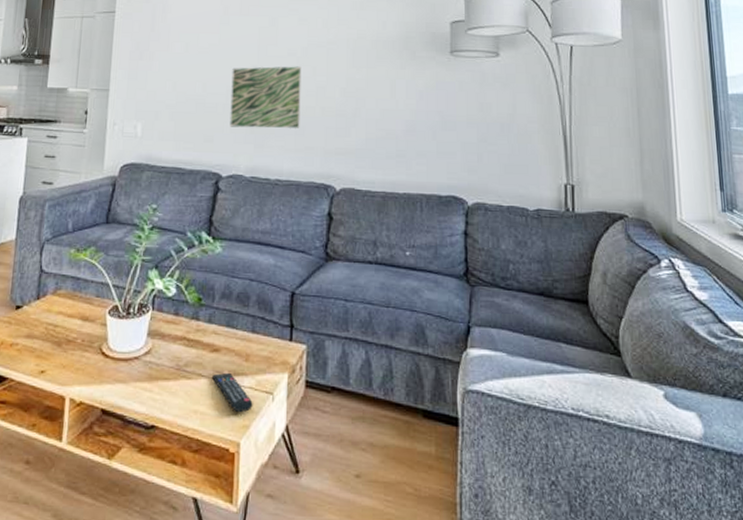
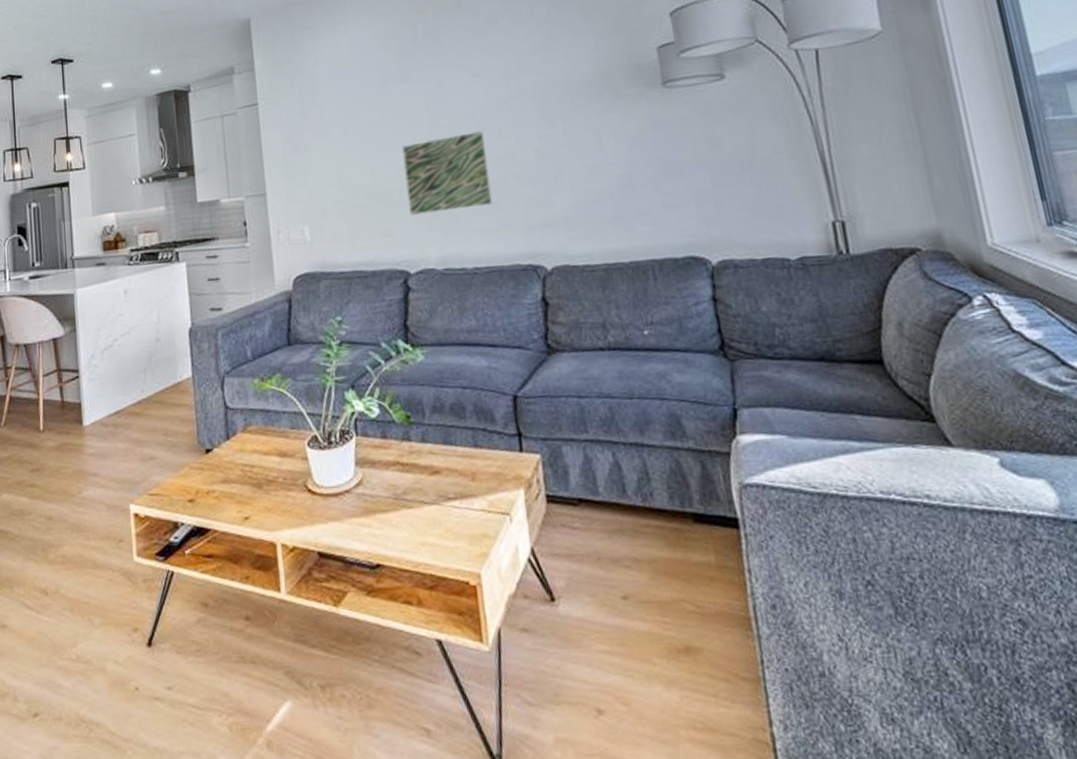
remote control: present [212,373,253,413] -> none [436,497,489,540]

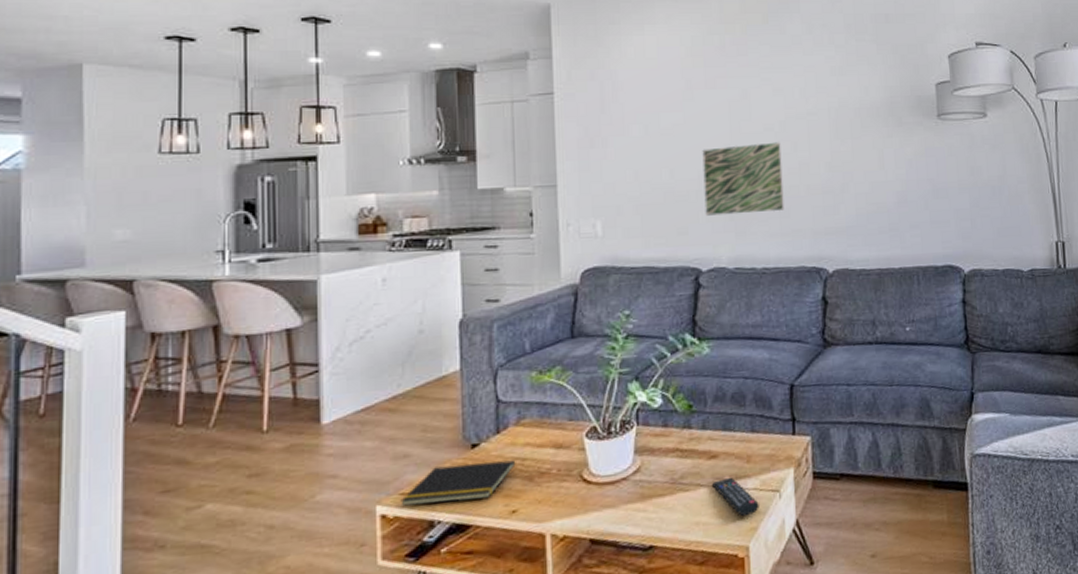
notepad: none [149,466,246,506] -> present [400,460,516,506]
remote control: none [436,497,489,540] -> present [712,478,759,517]

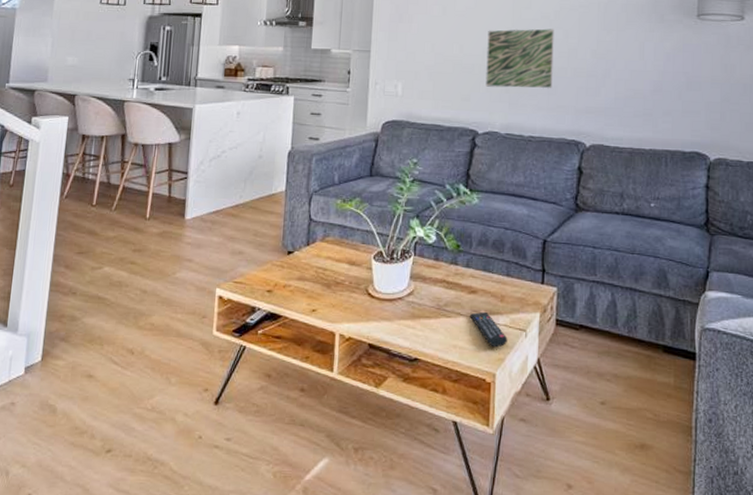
notepad: present [400,460,516,506] -> none [233,265,319,297]

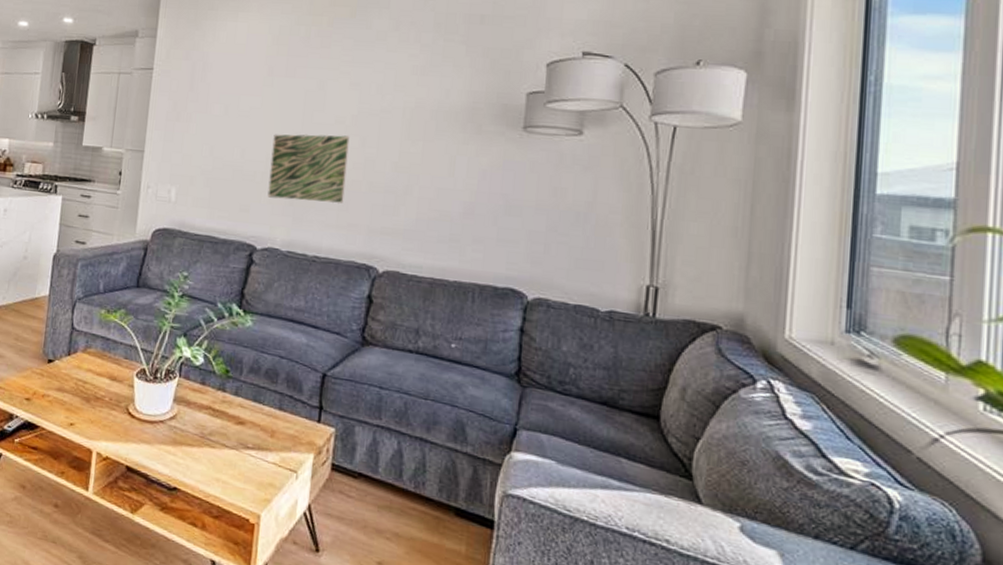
remote control: present [470,312,508,348] -> none [236,446,276,487]

